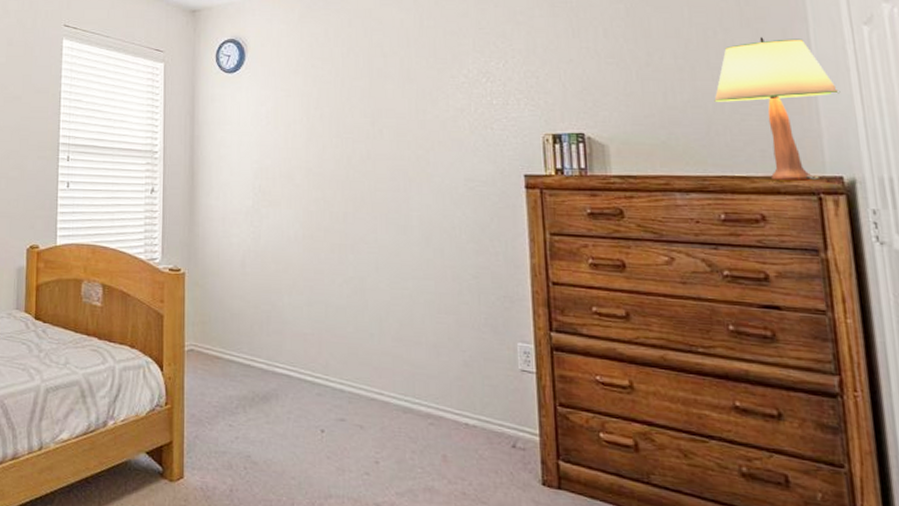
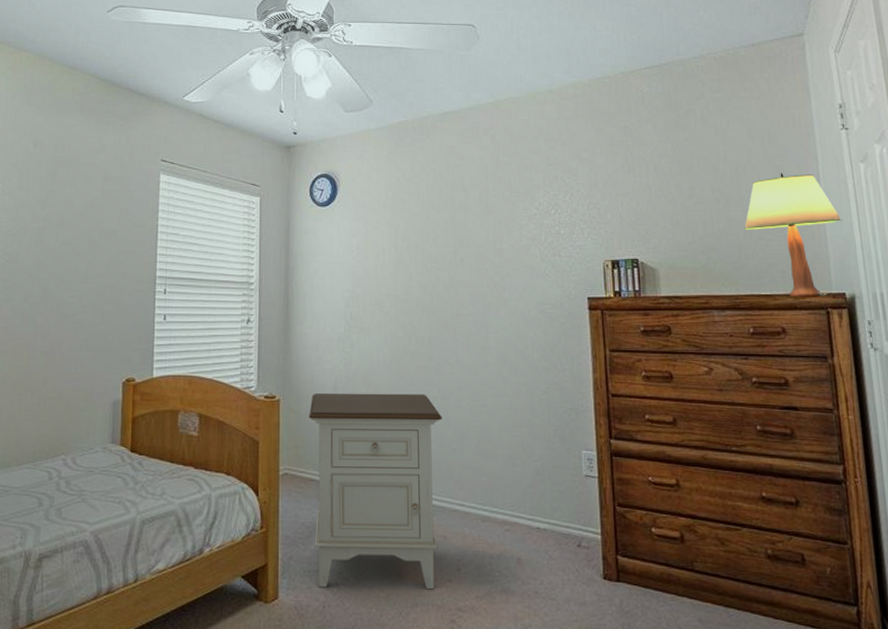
nightstand: none [215,267,359,482] -> present [309,392,442,590]

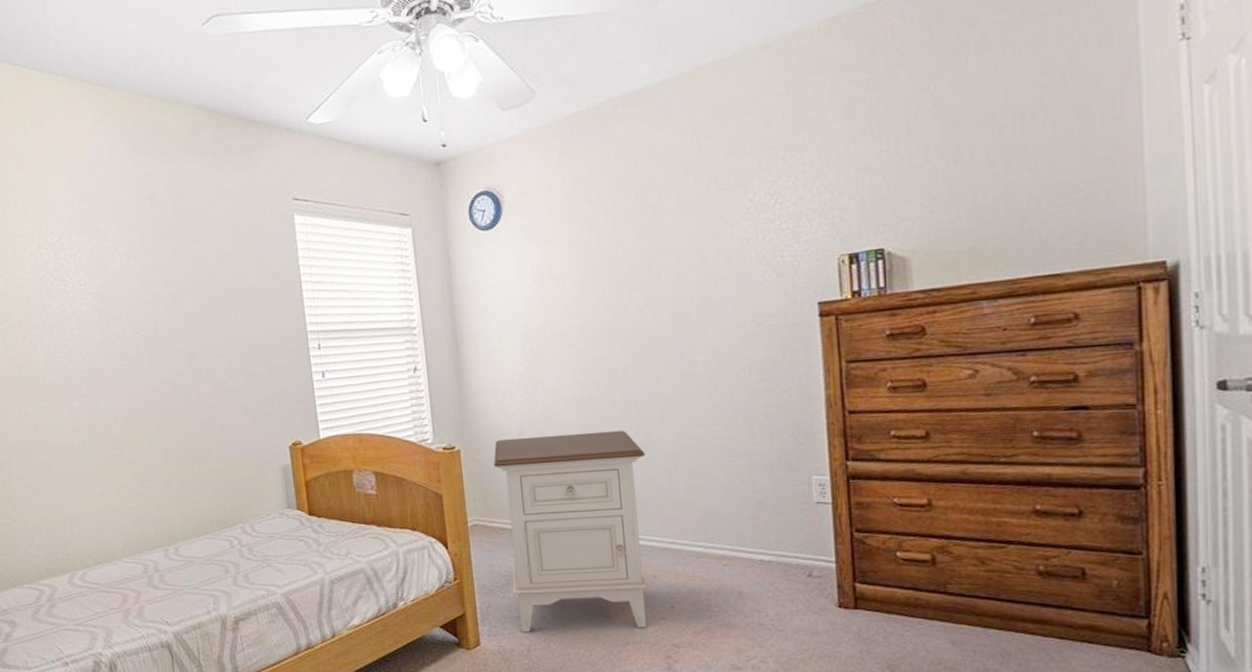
table lamp: present [744,173,843,297] -> none [1029,109,1172,274]

